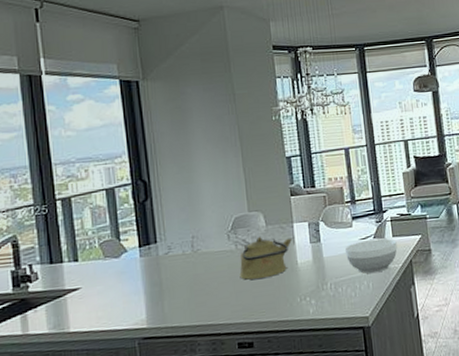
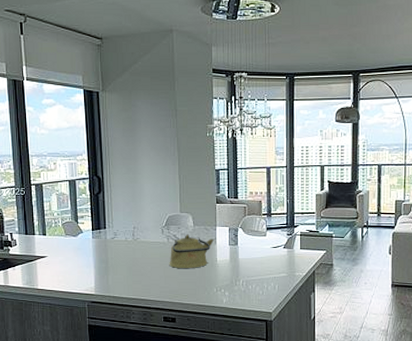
bowl: present [344,238,397,274] -> none [257,249,303,277]

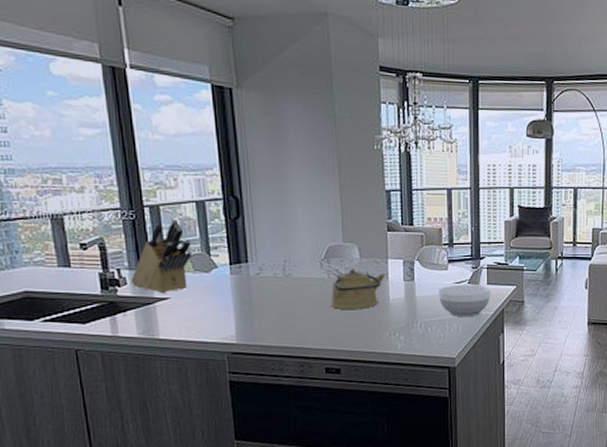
knife block: none [20,194,64,252] -> present [131,218,192,293]
bowl: none [257,249,303,277] -> present [438,285,491,317]

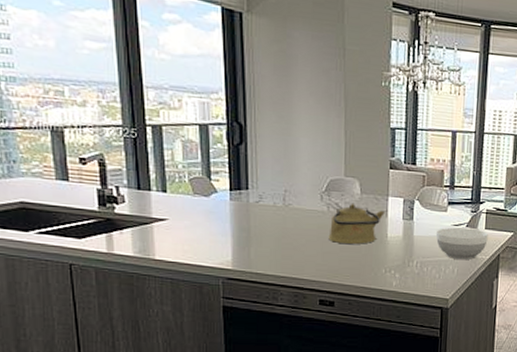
knife block: present [131,218,192,293] -> none [129,140,192,214]

